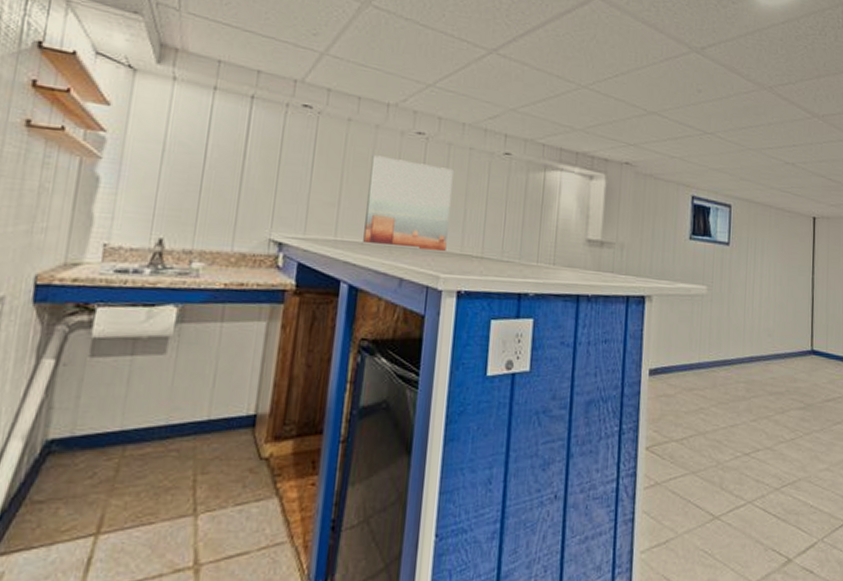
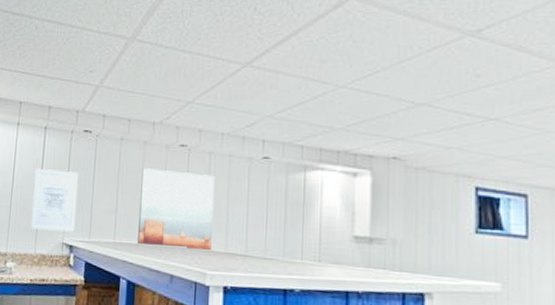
wall art: none [226,145,295,227] -> present [30,167,79,232]

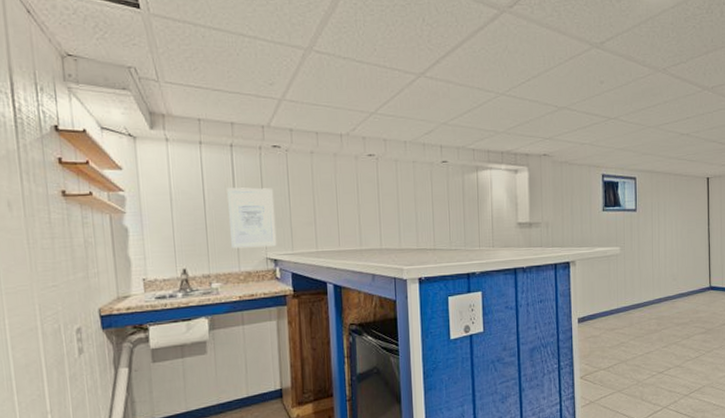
wall art: present [138,168,215,250] -> none [335,179,405,250]

